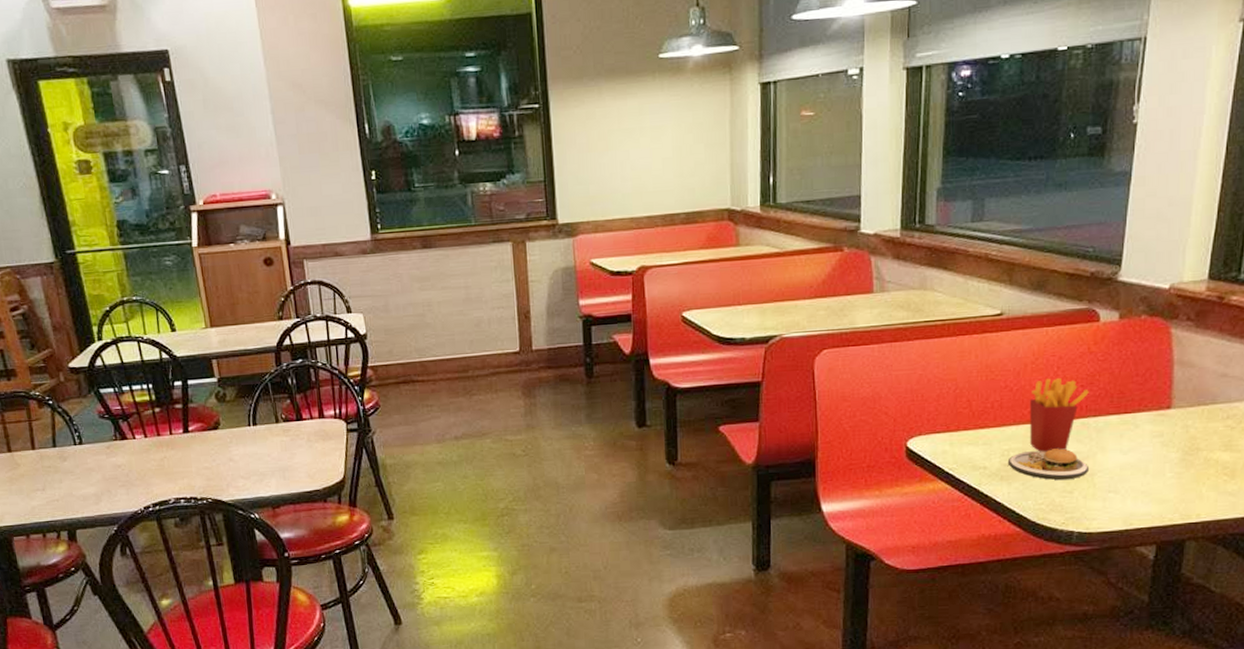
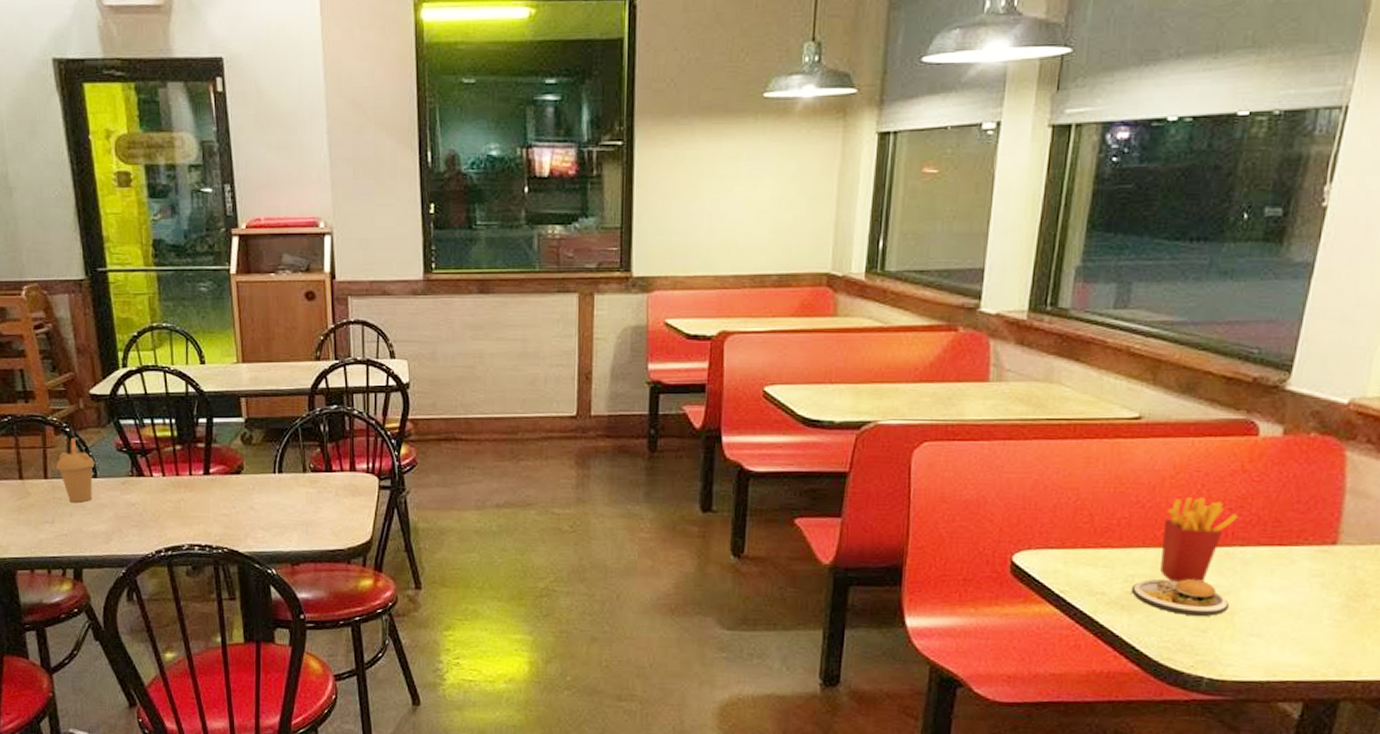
sippy cup: none [42,409,80,470] -> present [56,437,95,504]

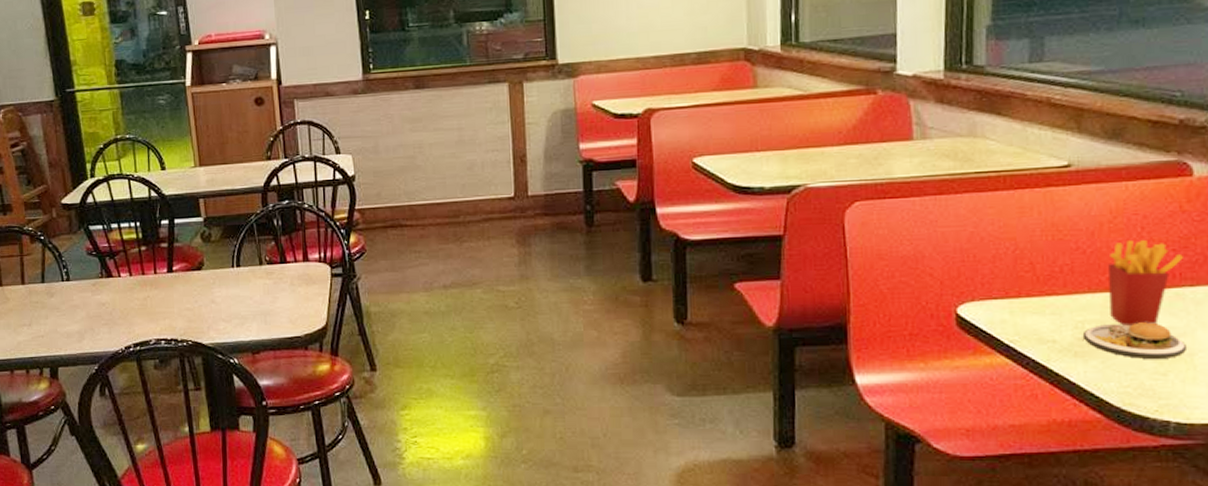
sippy cup: present [56,437,95,504] -> none [32,244,67,306]

